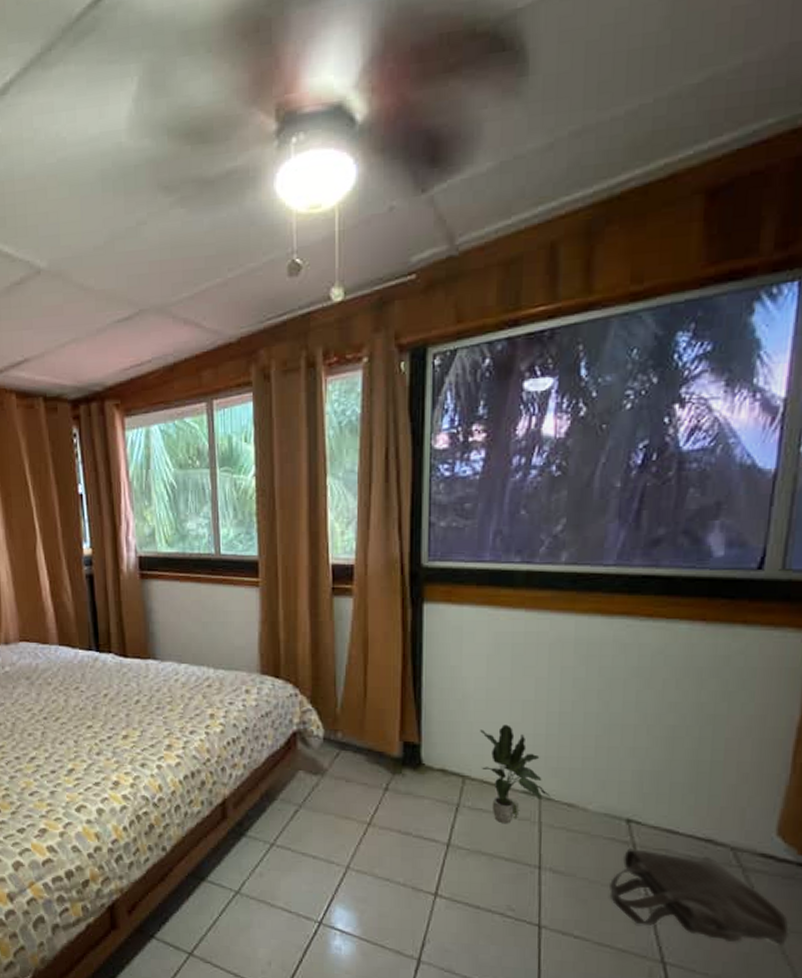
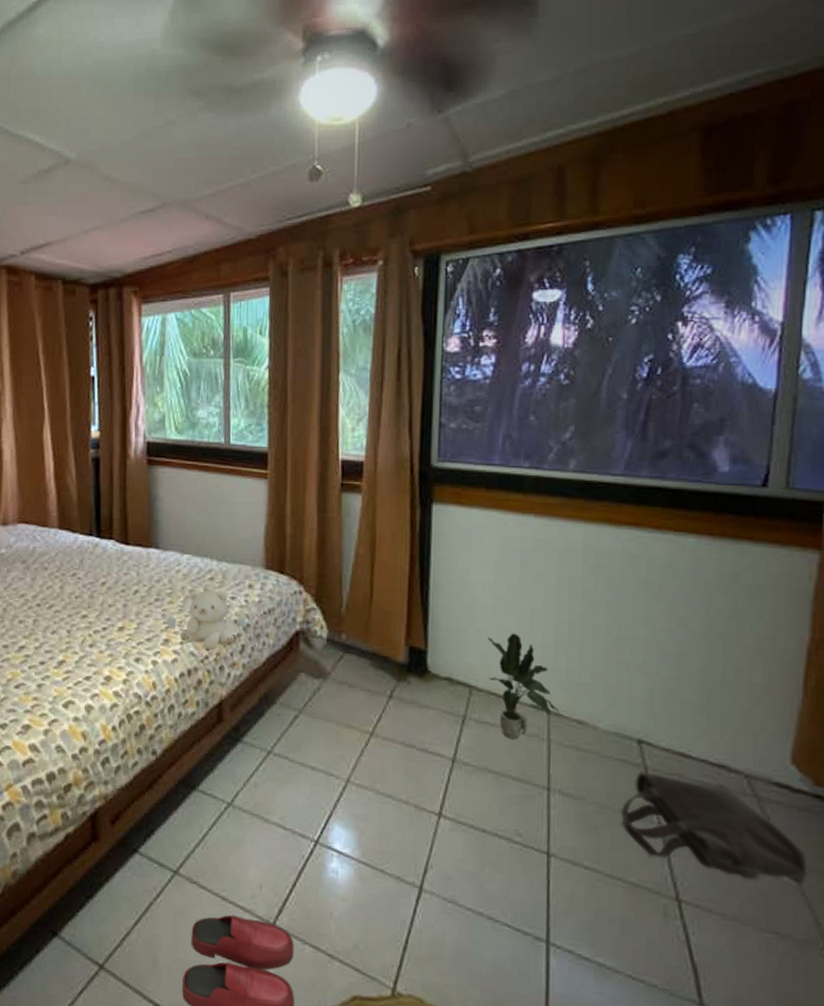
teddy bear: none [167,697,247,754] -> present [165,590,248,651]

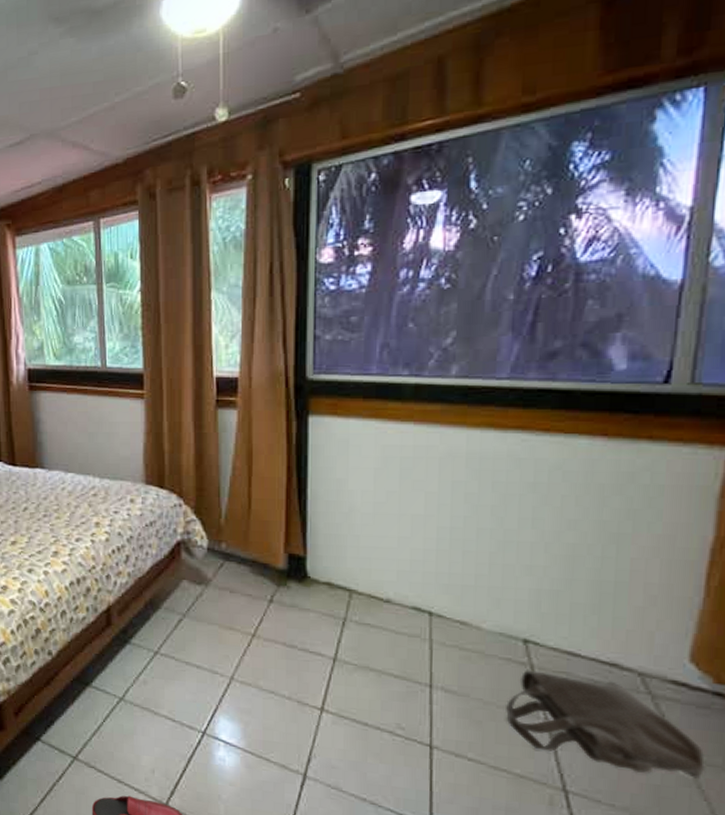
teddy bear: present [165,590,248,651] -> none [53,505,131,561]
potted plant: present [488,633,560,740] -> none [367,539,442,640]

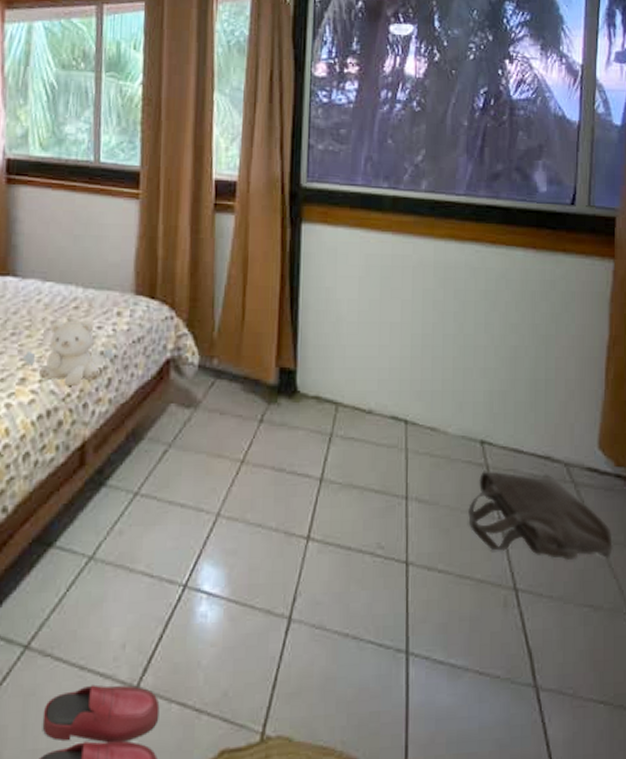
teddy bear: none [53,505,131,561] -> present [22,320,116,387]

